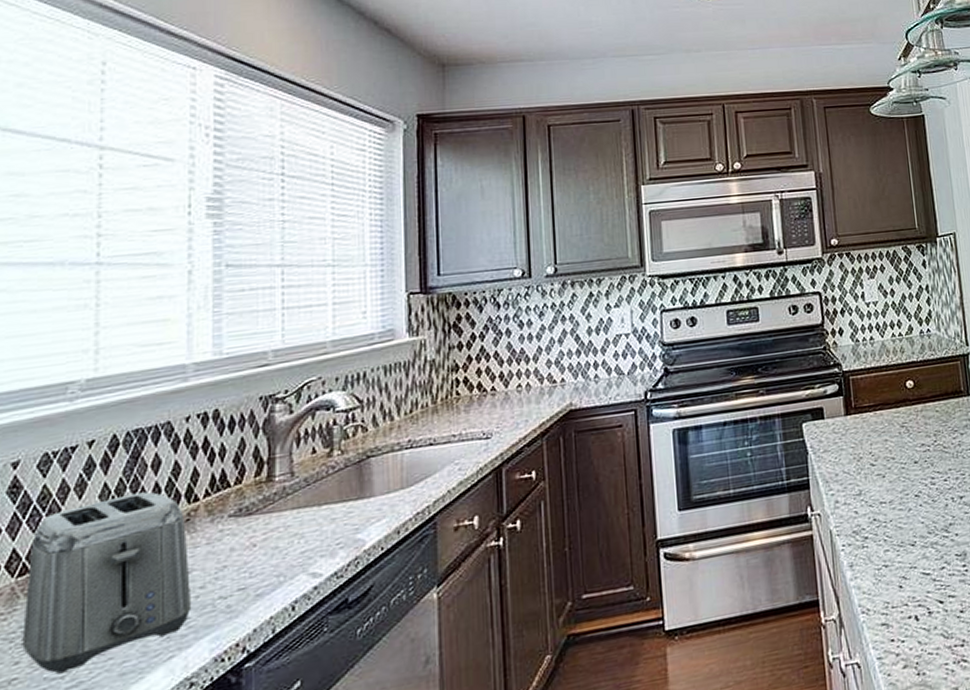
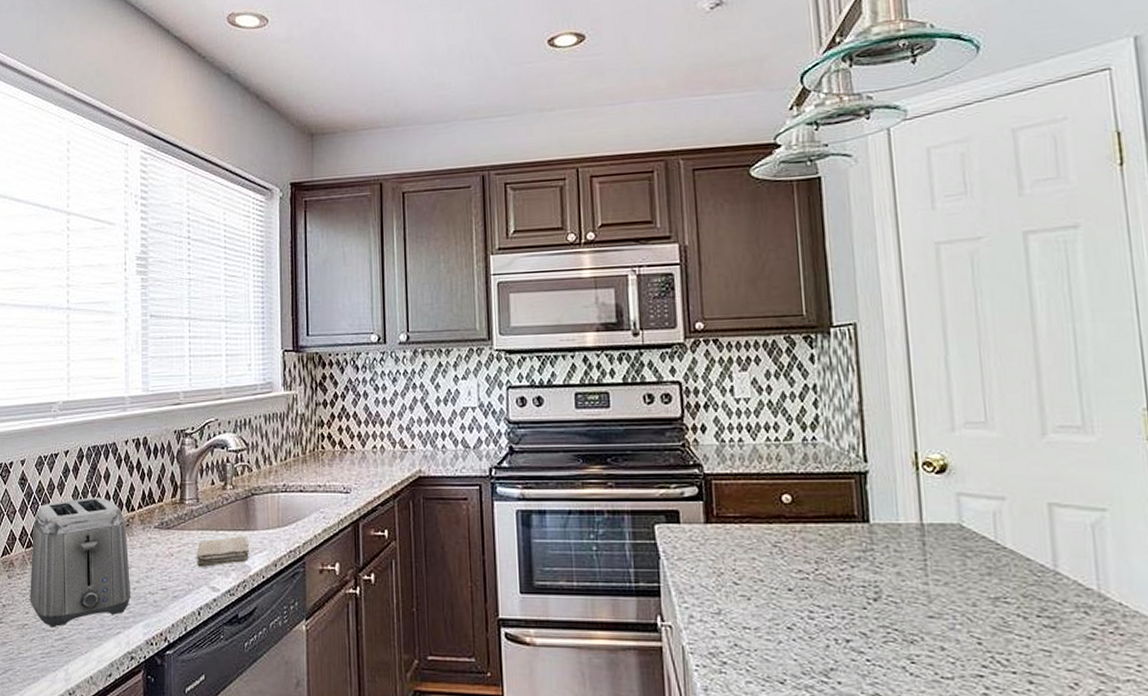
washcloth: none [289,506,363,553] -> present [196,536,249,567]

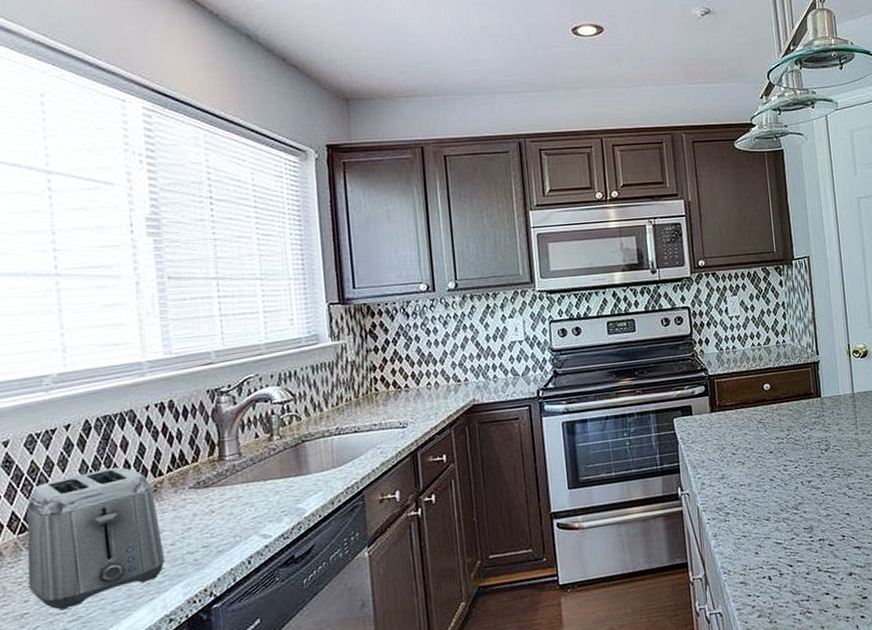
washcloth: present [196,536,249,567] -> none [242,481,303,518]

